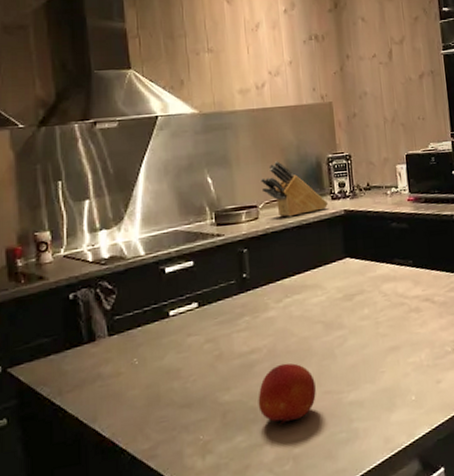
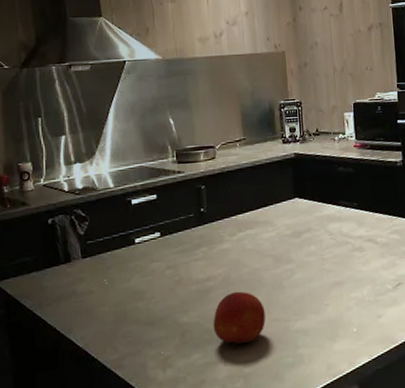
knife block: present [261,161,328,217] -> none [218,105,279,158]

